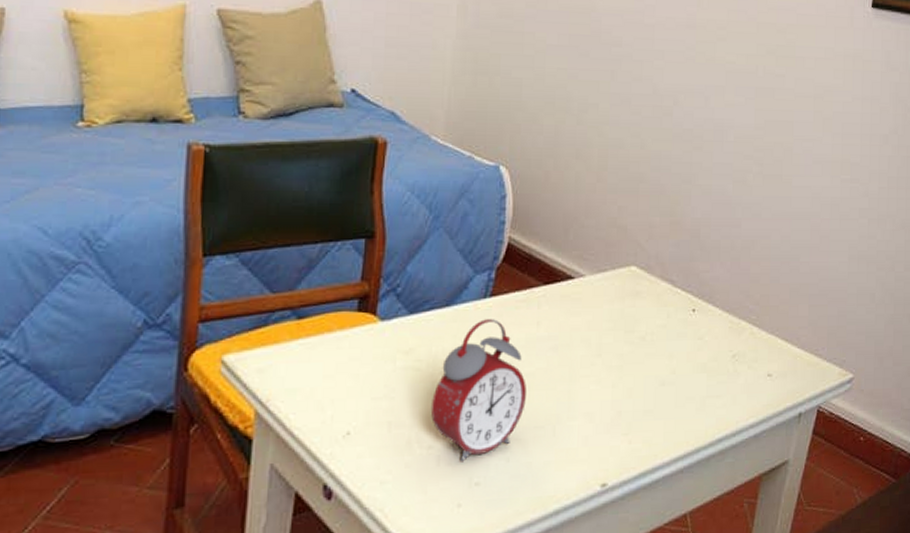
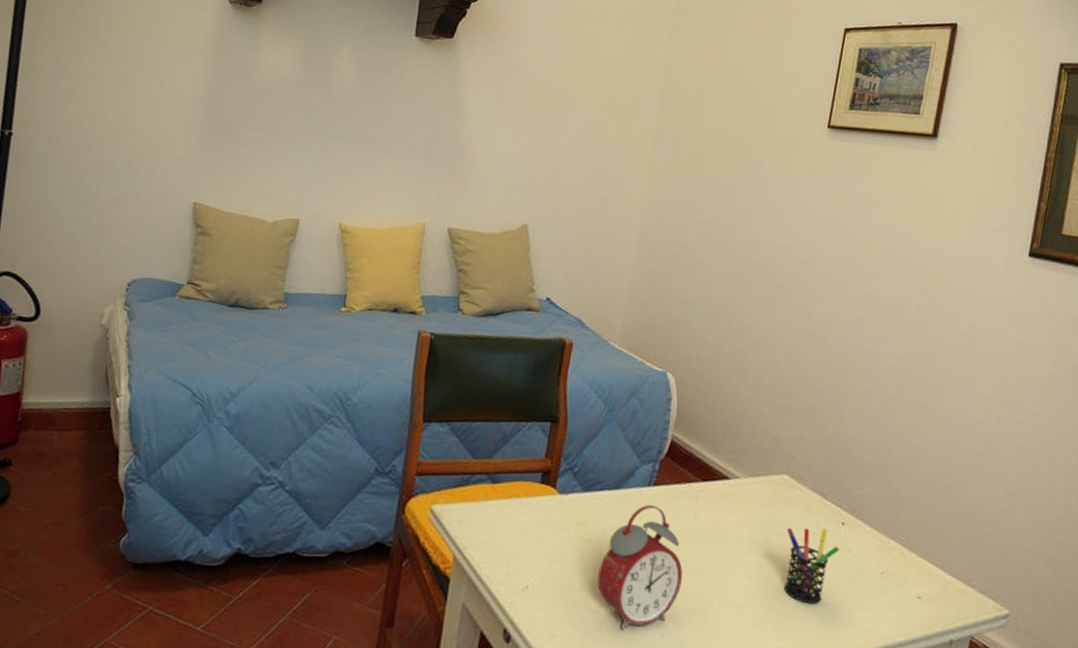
pen holder: none [634,318,691,399] -> present [783,527,840,604]

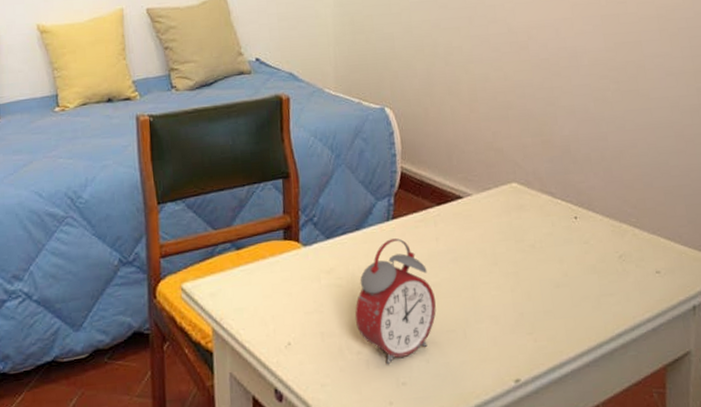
pen holder: present [783,527,840,604] -> none [525,226,577,301]

